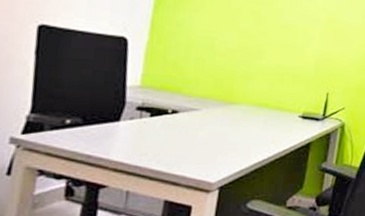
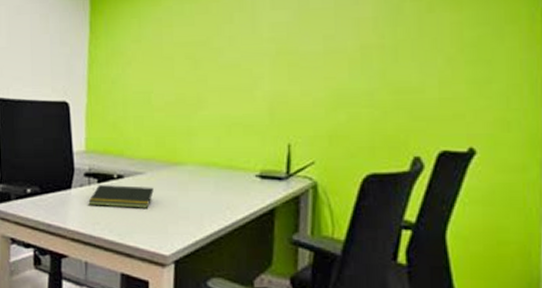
notepad: none [137,119,207,141] -> present [88,185,154,208]

